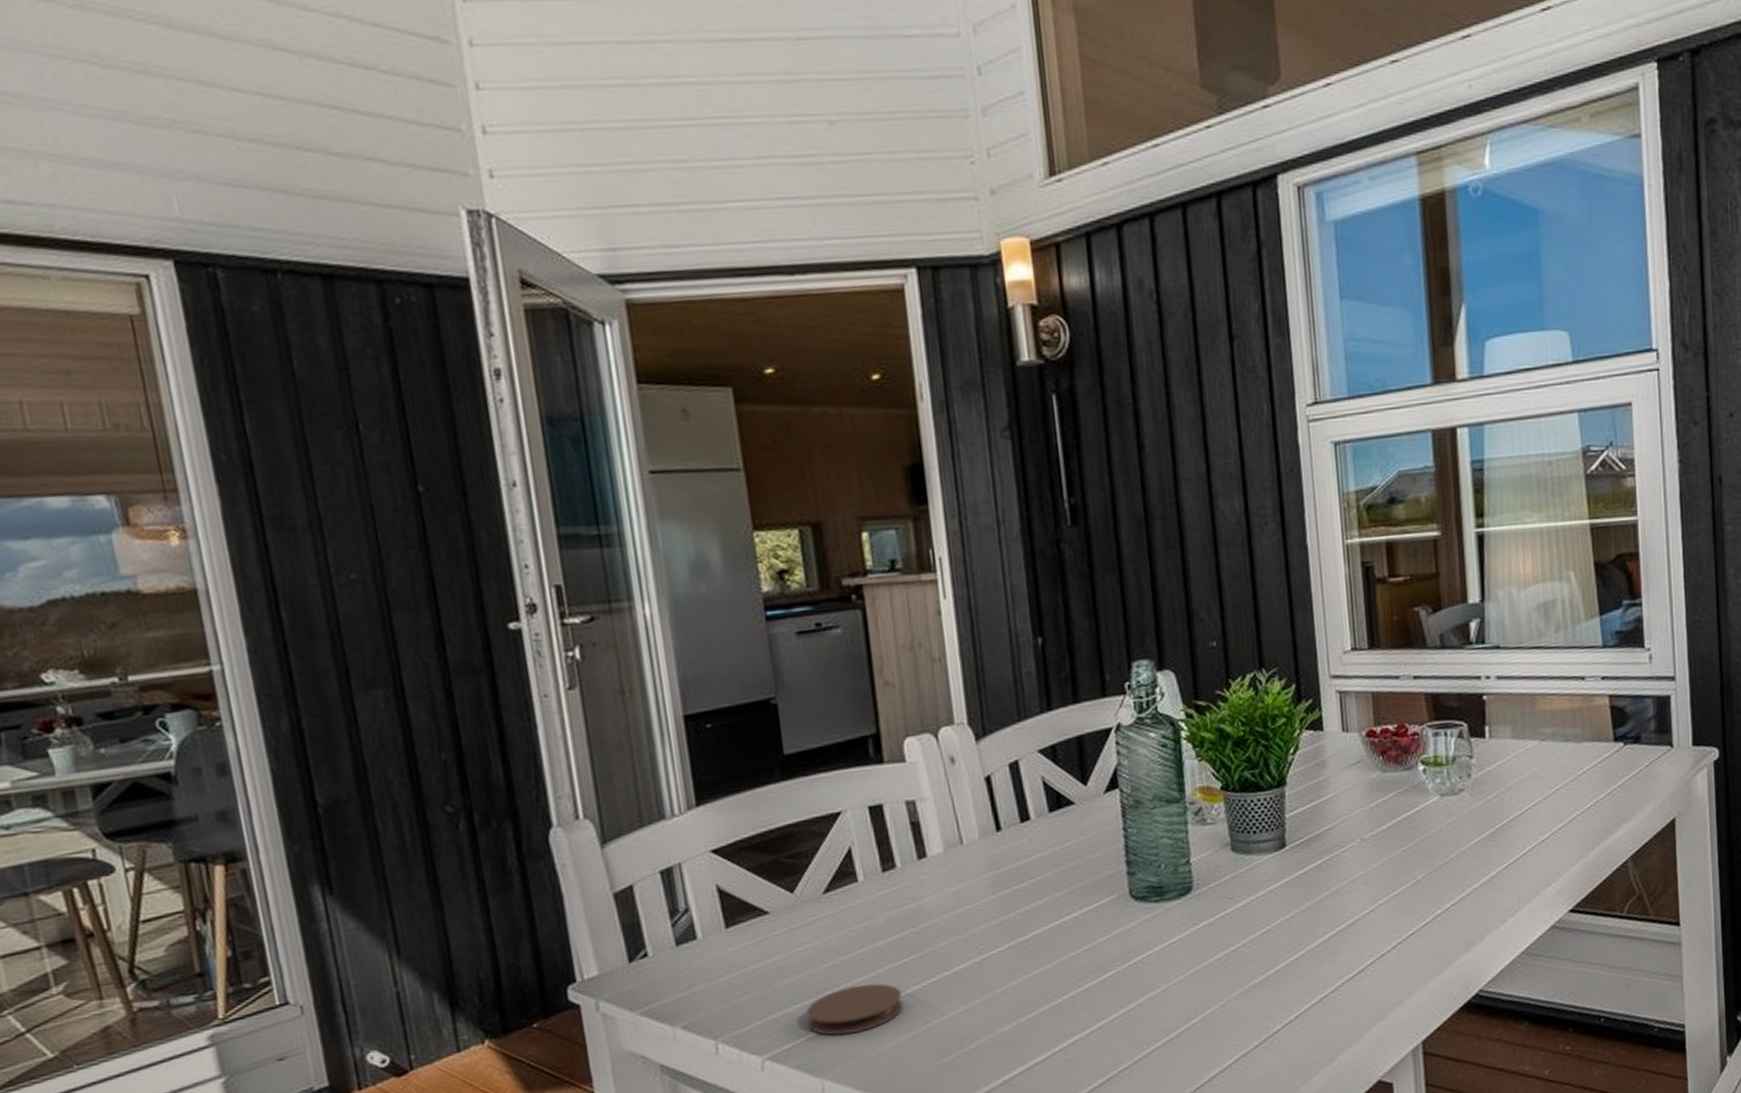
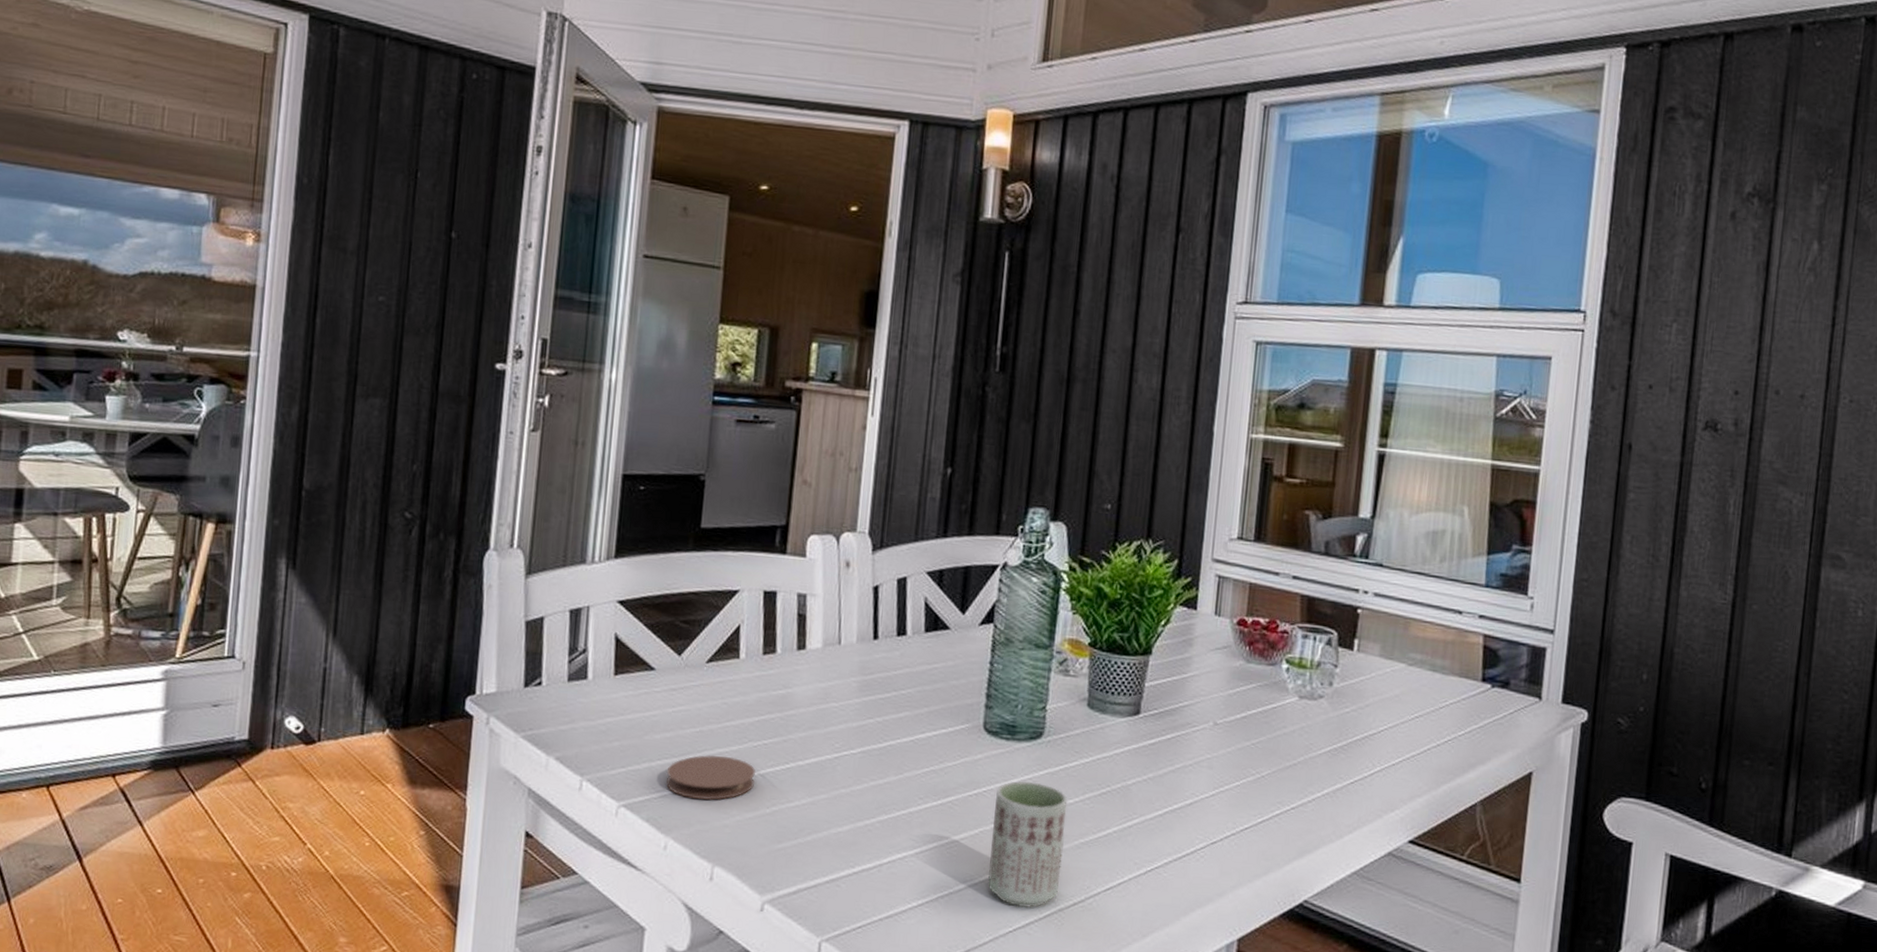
cup: none [1156,937,1238,1063] -> present [987,781,1068,908]

